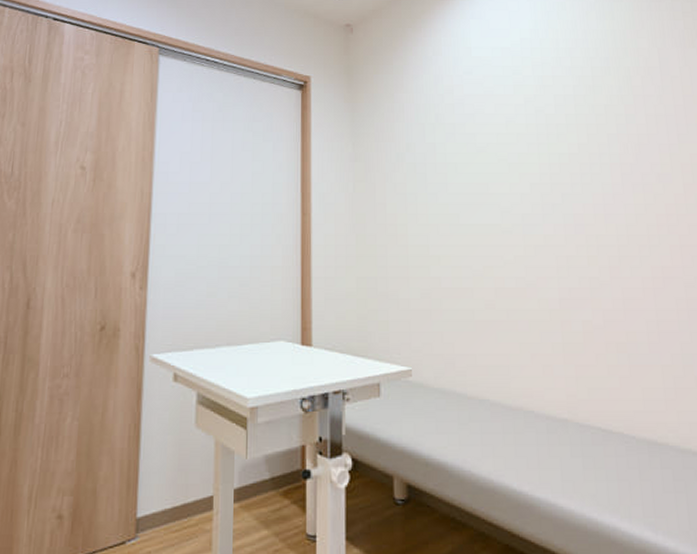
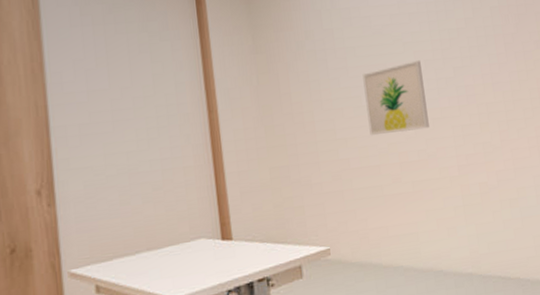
wall art: none [462,183,531,257] -> present [362,60,430,136]

